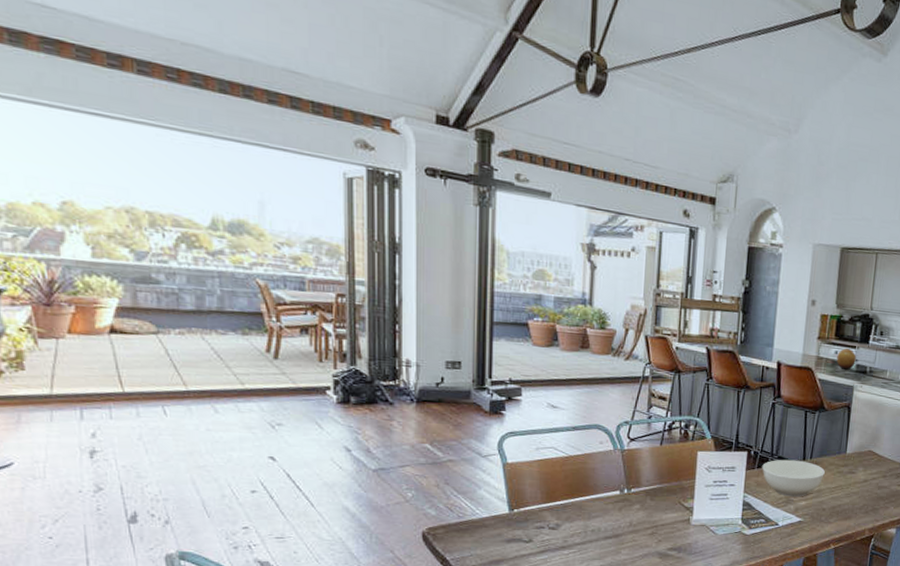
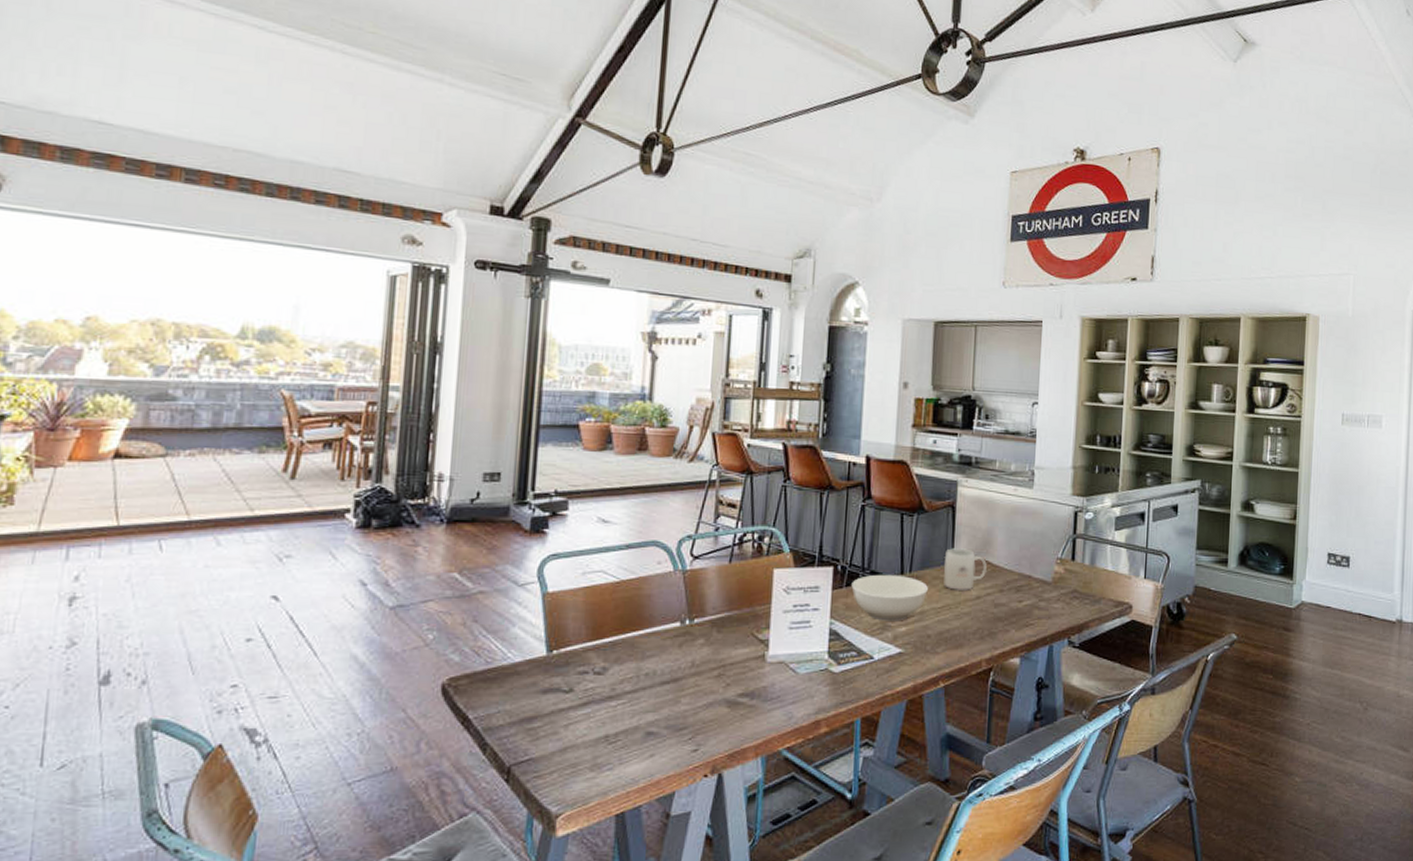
fruit: present [836,348,856,370] -> none [936,435,959,462]
mug: none [838,441,874,475] -> present [943,548,987,590]

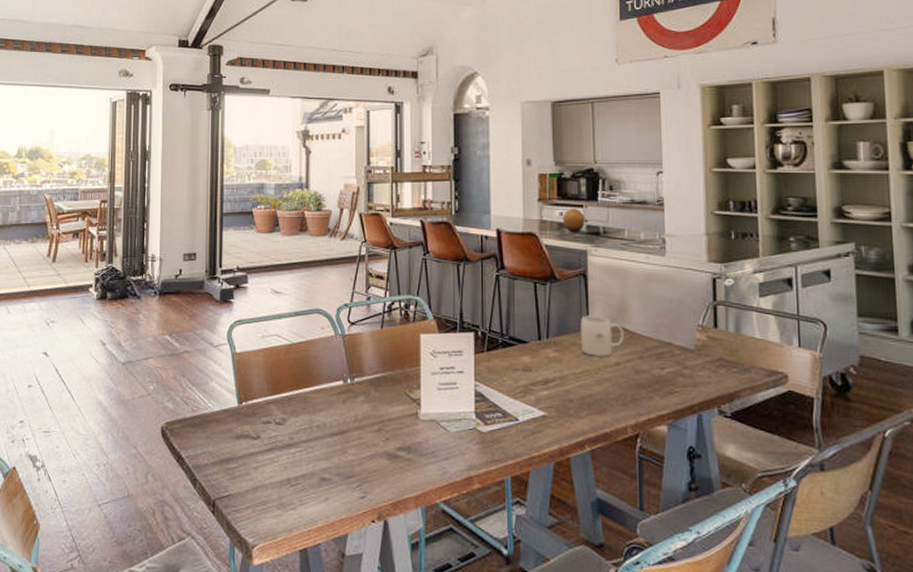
bowl: present [851,574,928,621] -> none [492,340,566,385]
fruit: none [936,435,959,462] -> present [563,207,585,232]

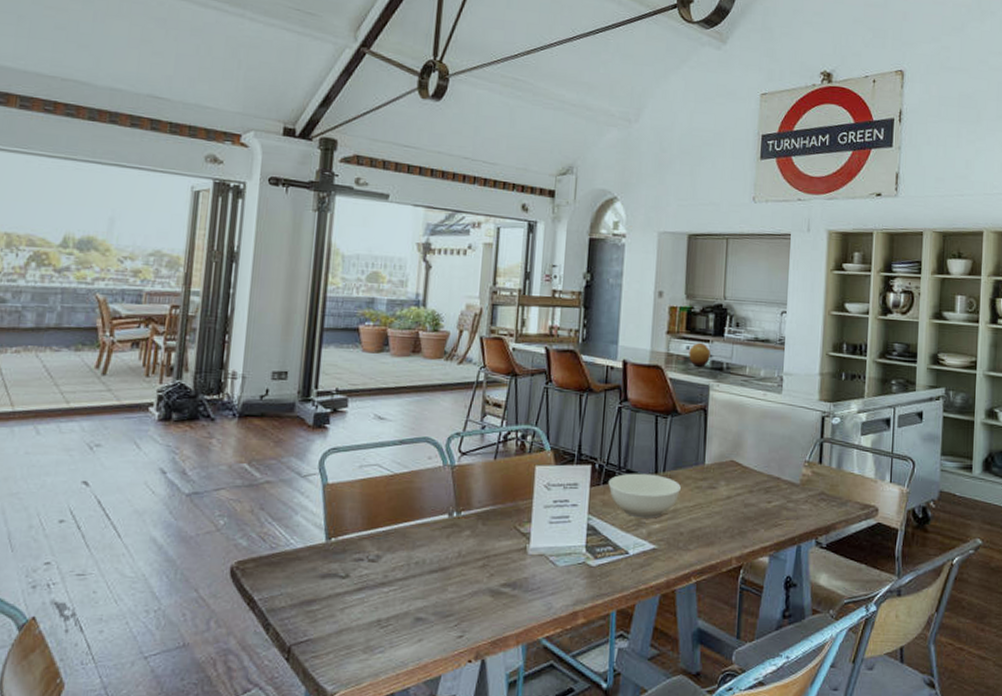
bowl: none [492,340,566,385] -> present [608,473,681,519]
mug: present [579,315,624,357] -> none [695,449,737,490]

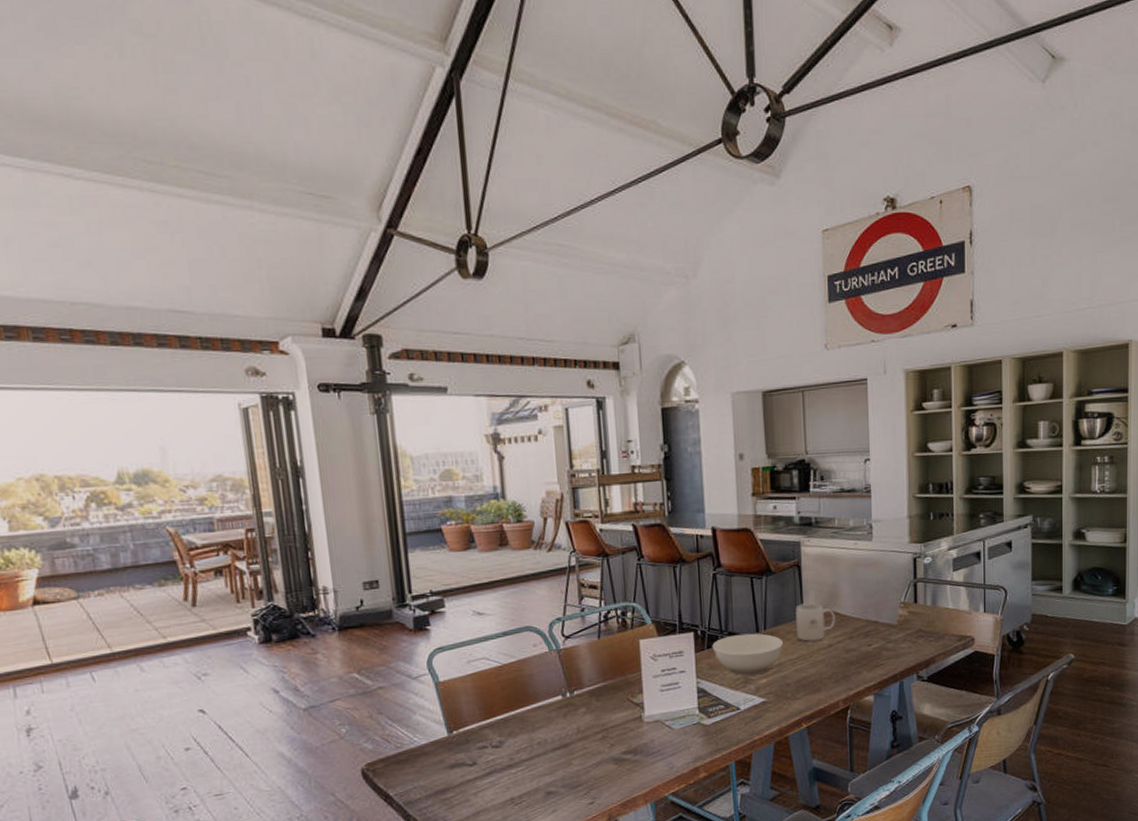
fruit: present [689,342,711,367] -> none [776,500,798,525]
mug: none [695,449,737,490] -> present [794,603,836,642]

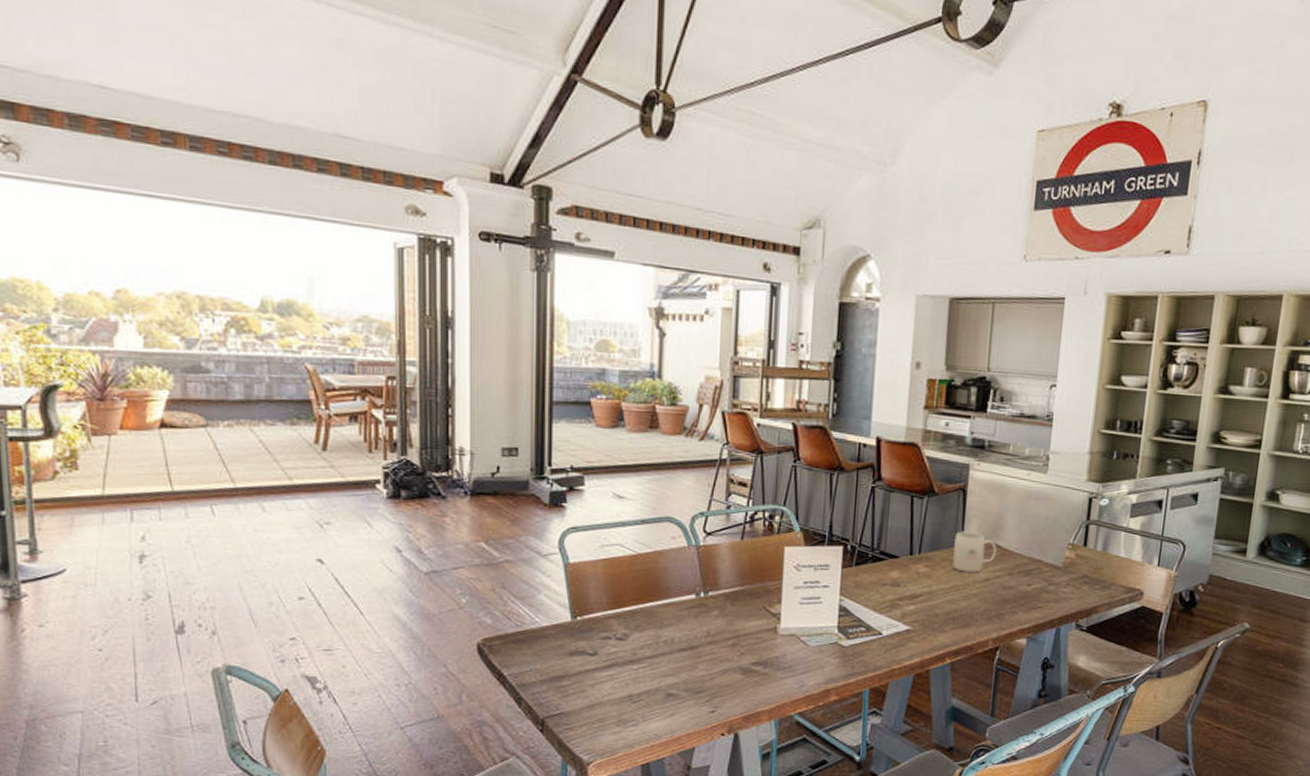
bowl: present [712,633,783,676] -> none [861,554,937,600]

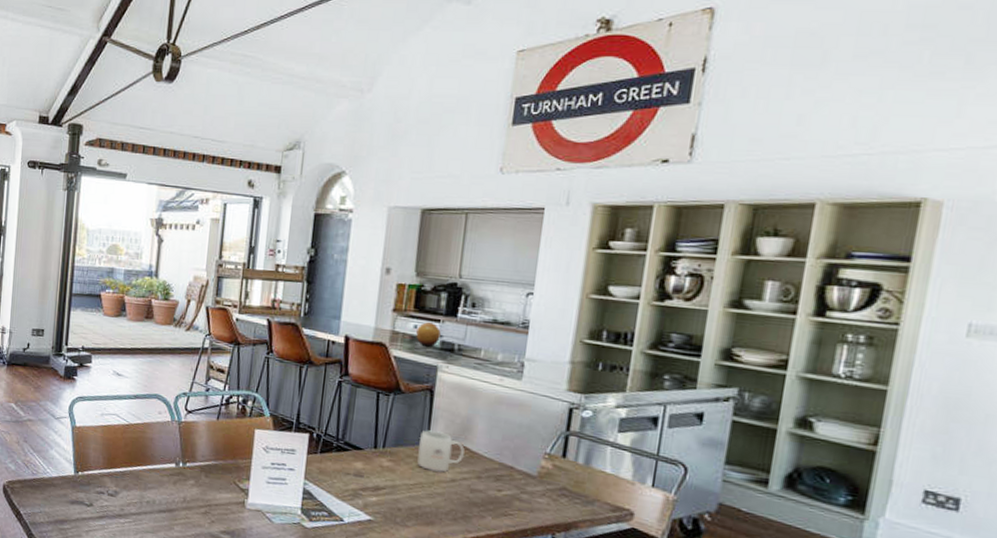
fruit: none [948,418,972,445] -> present [416,321,441,347]

